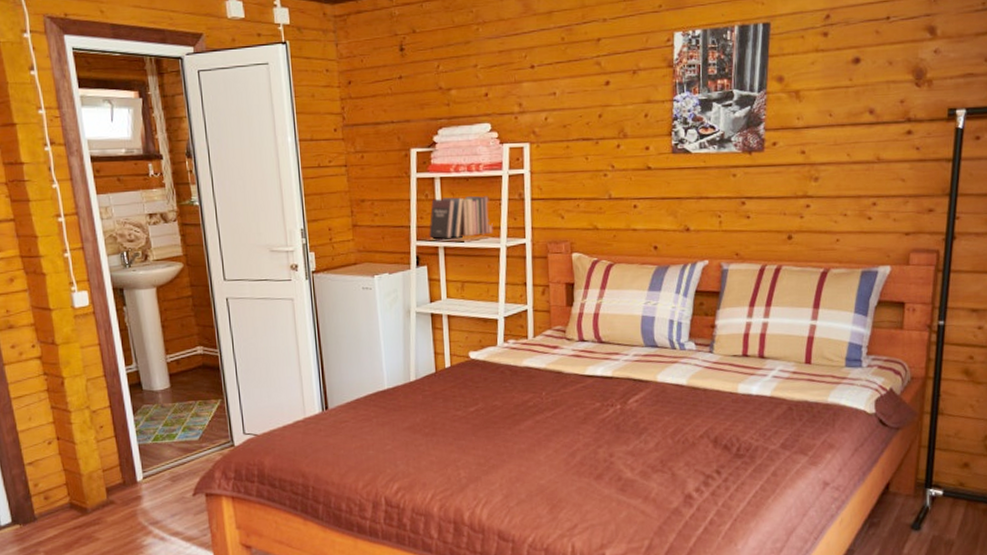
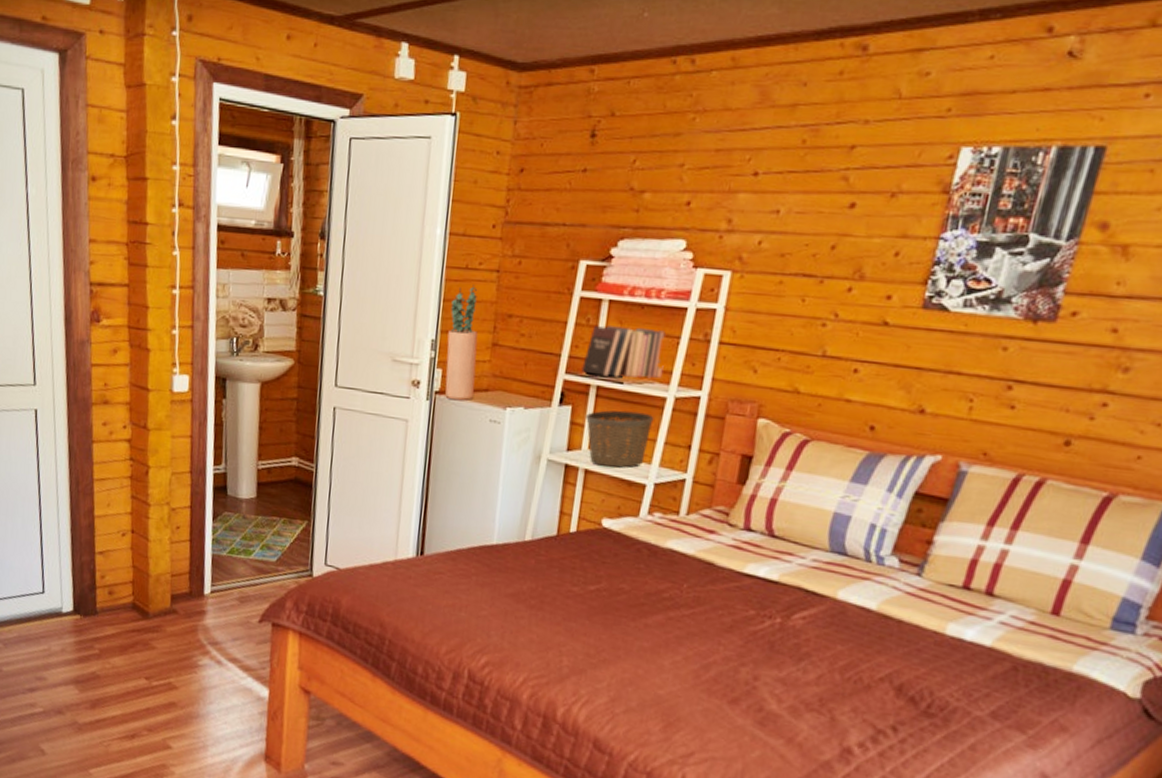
vase: none [312,179,346,276] -> present [445,284,479,401]
basket: none [439,262,494,310] -> present [585,410,654,468]

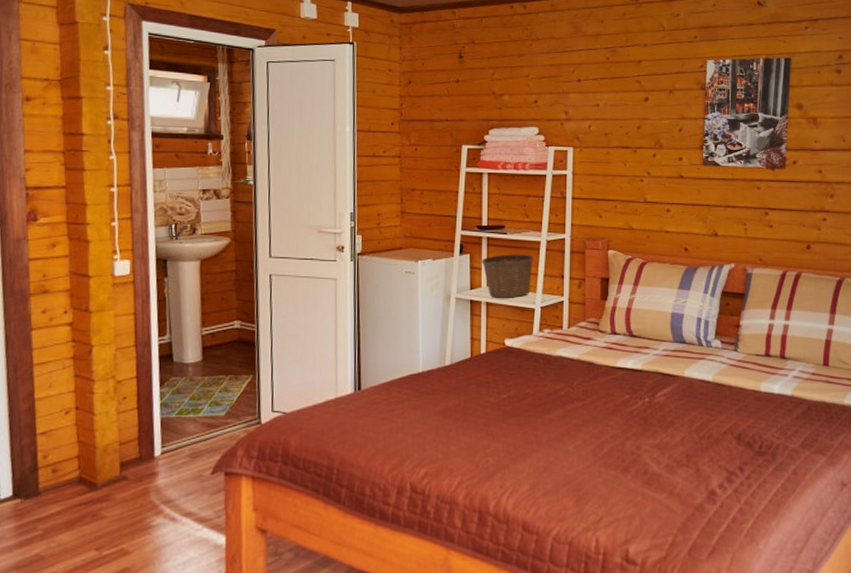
vase: present [445,284,479,401] -> none [363,168,391,259]
books: present [581,325,666,379] -> none [474,192,535,231]

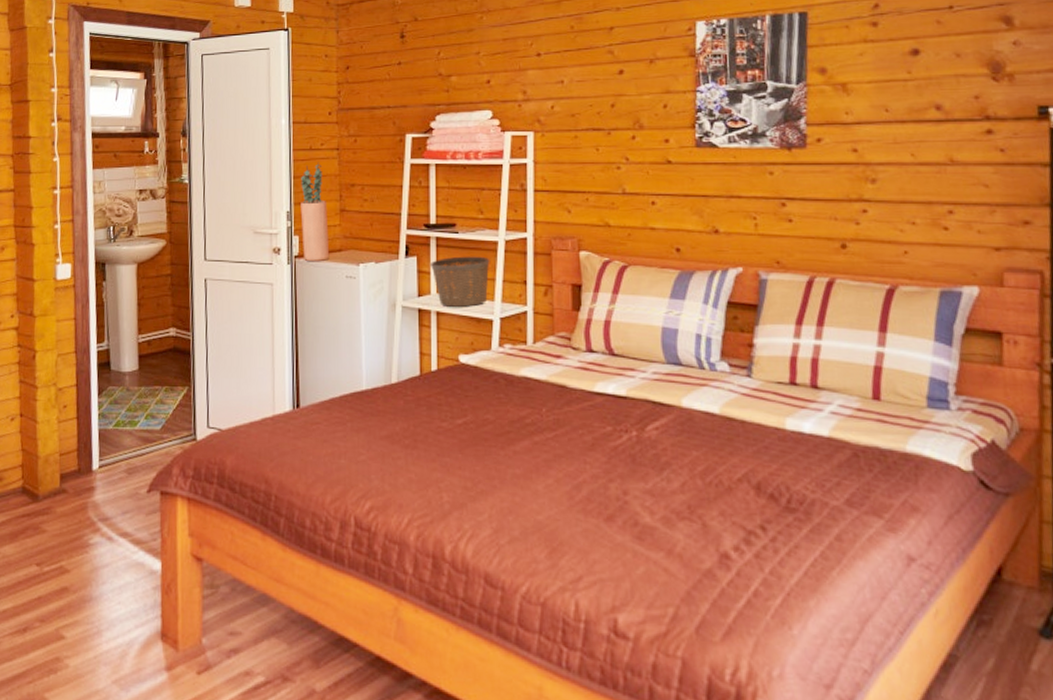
vase: none [363,168,391,259] -> present [300,162,330,262]

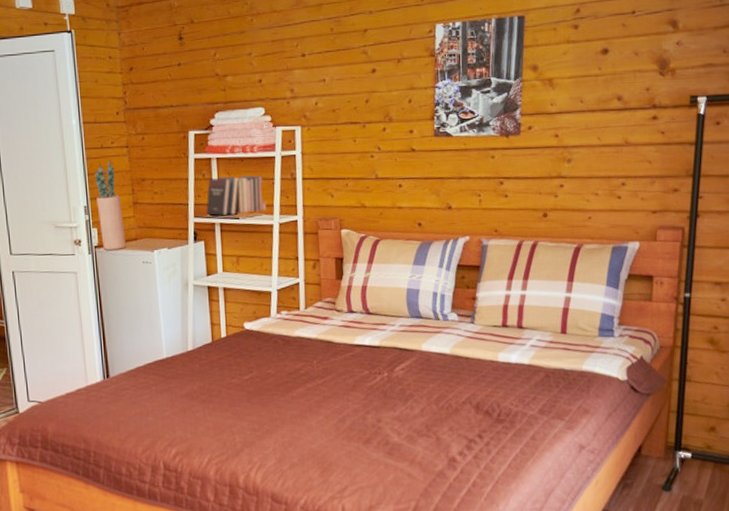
books: none [421,185,491,229] -> present [206,175,267,216]
basket: present [429,256,490,307] -> none [215,238,267,283]

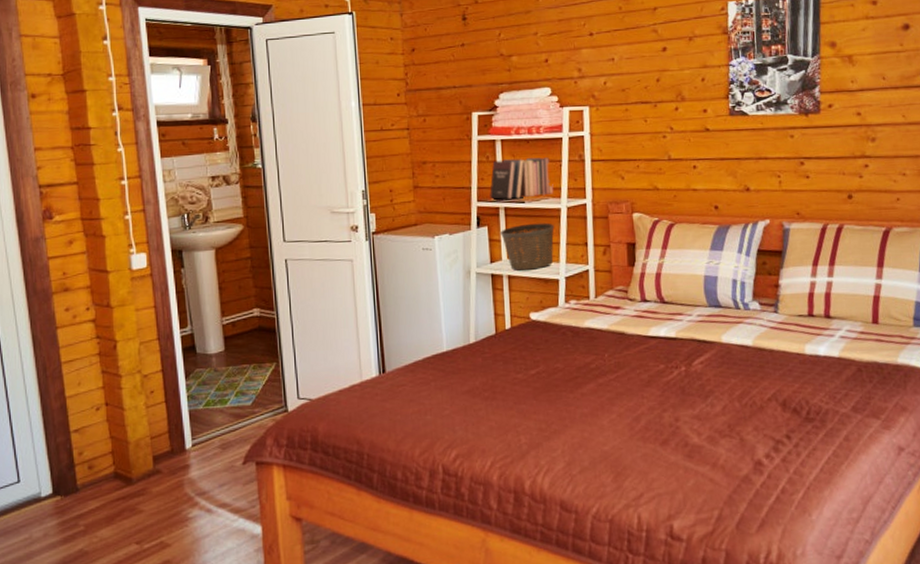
vase: present [95,159,127,251] -> none [374,142,406,237]
basket: none [215,238,267,283] -> present [499,223,555,271]

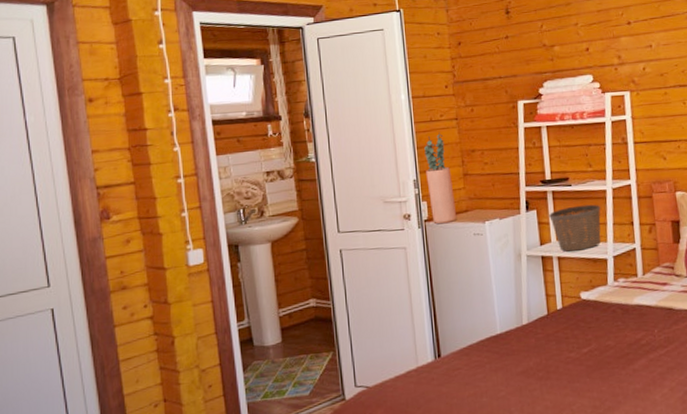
vase: none [374,142,406,237] -> present [424,132,457,225]
books: present [490,157,554,200] -> none [537,141,599,184]

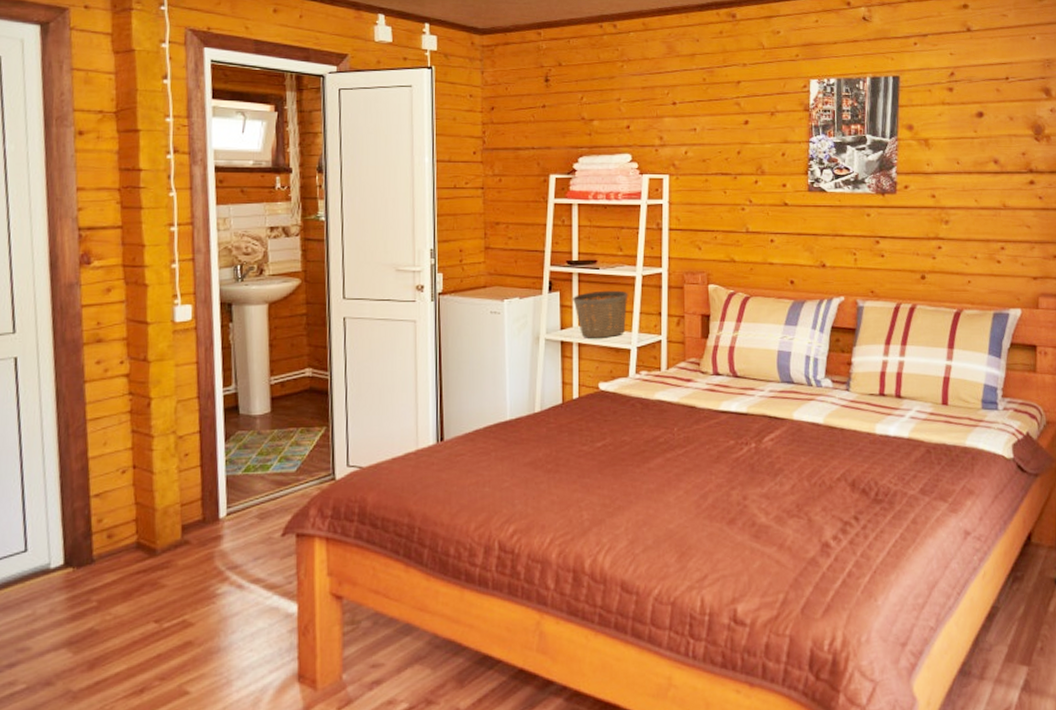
vase: present [424,132,457,225] -> none [444,200,474,299]

